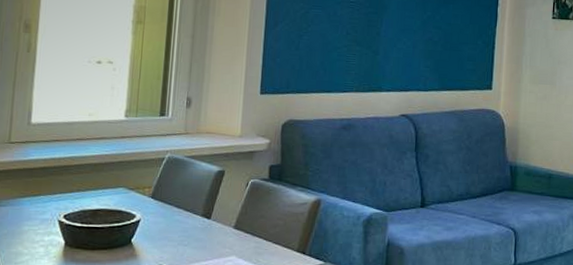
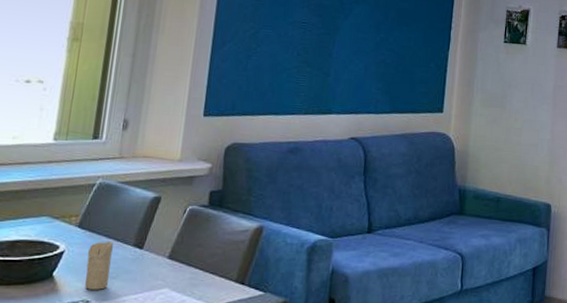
candle: none [160,211,184,256] -> present [85,241,113,290]

